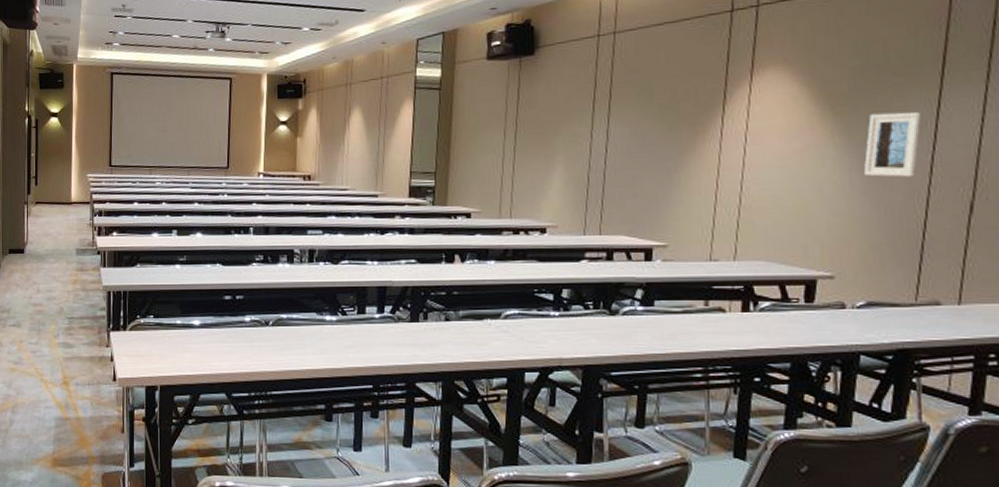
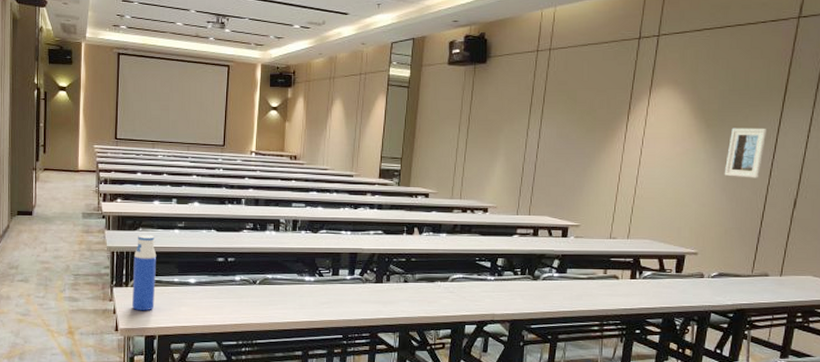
water bottle: none [130,272,157,358] -> present [131,235,157,311]

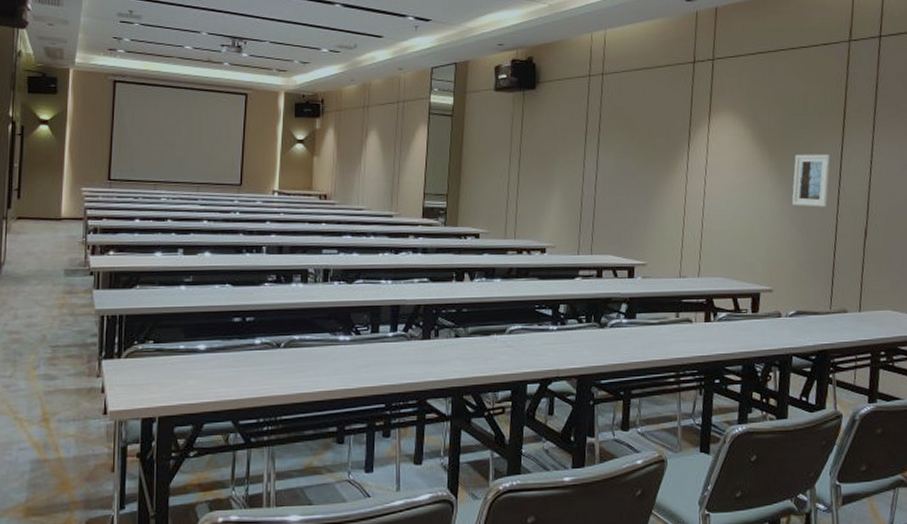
water bottle: present [131,235,157,311] -> none [125,293,158,388]

